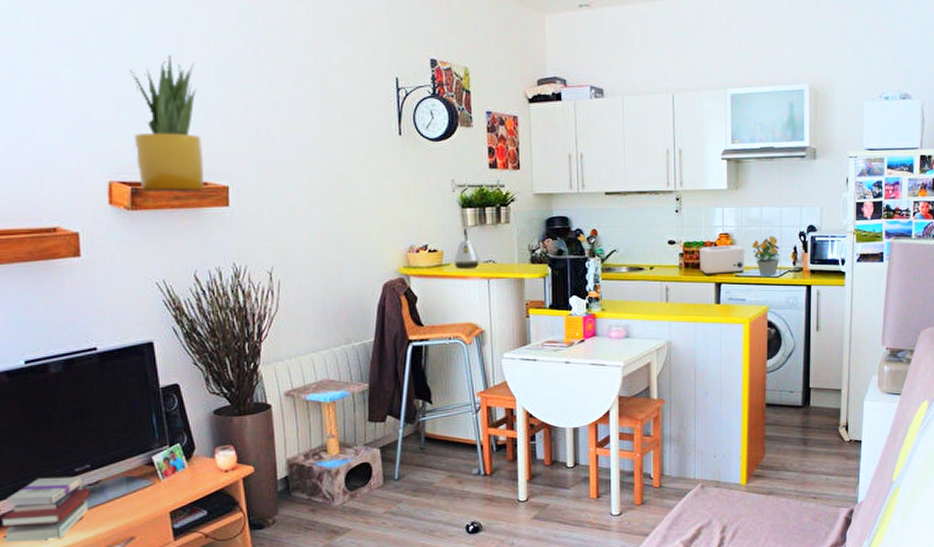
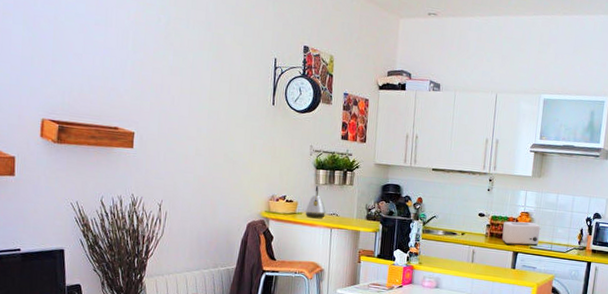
planter: present [129,55,205,192] -> none [64,22,117,135]
flowerpot: present [752,235,780,277] -> none [546,218,569,251]

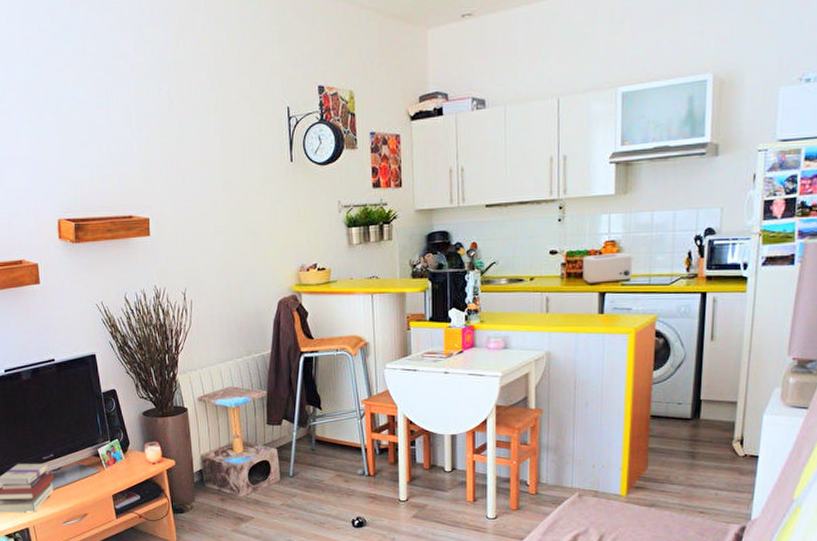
kettle: present [305,185,327,219] -> none [340,246,365,285]

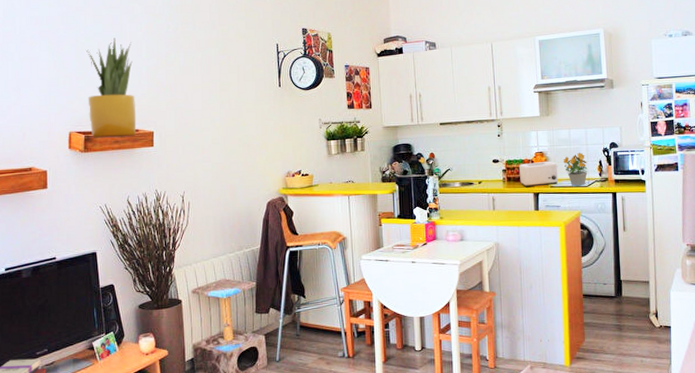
planter: none [70,105,131,226] -> present [86,38,137,138]
flowerpot: none [640,241,672,284] -> present [563,152,588,186]

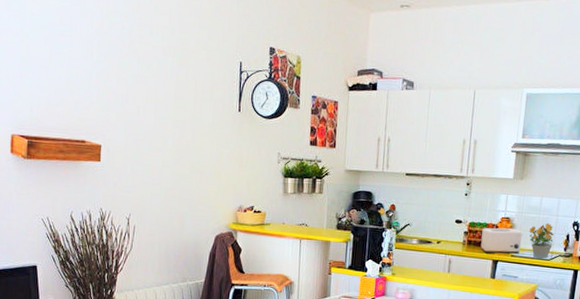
planter: present [86,38,137,138] -> none [32,33,84,148]

